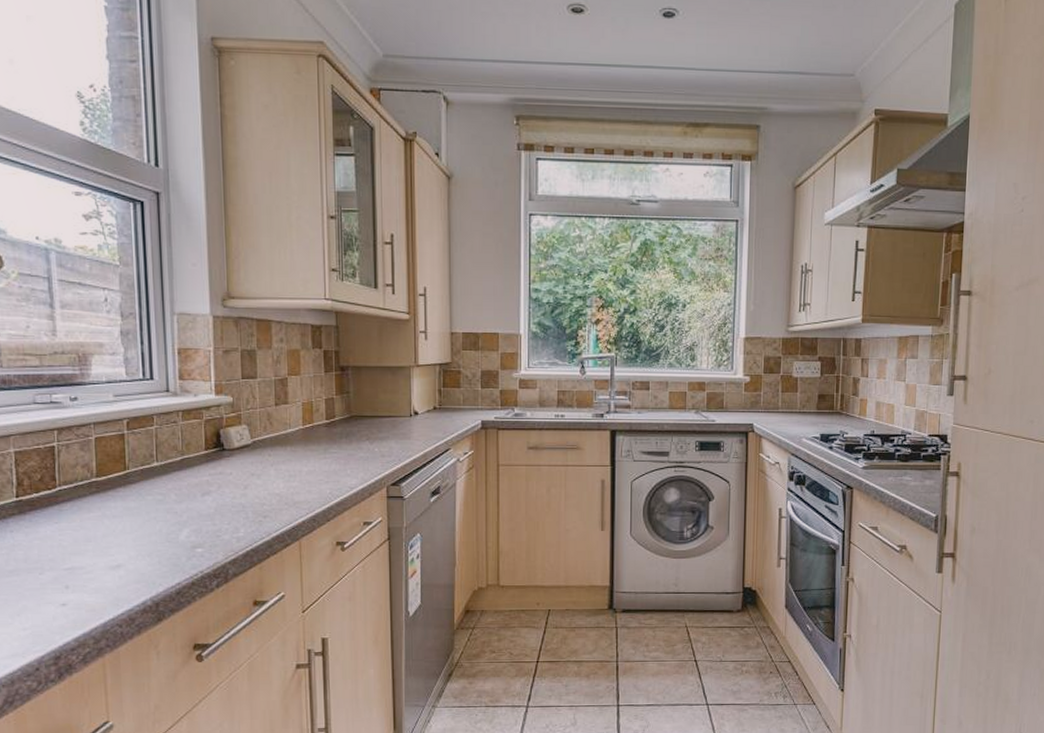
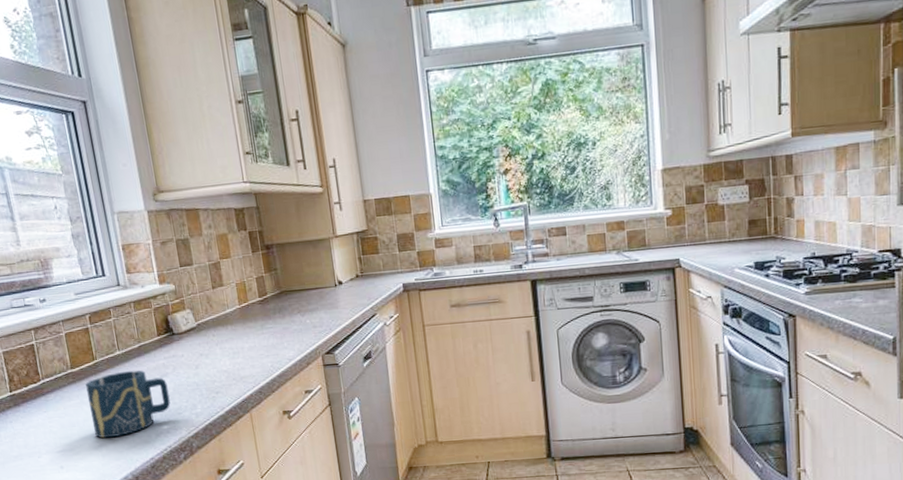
cup: none [111,485,210,558] -> present [85,370,171,439]

